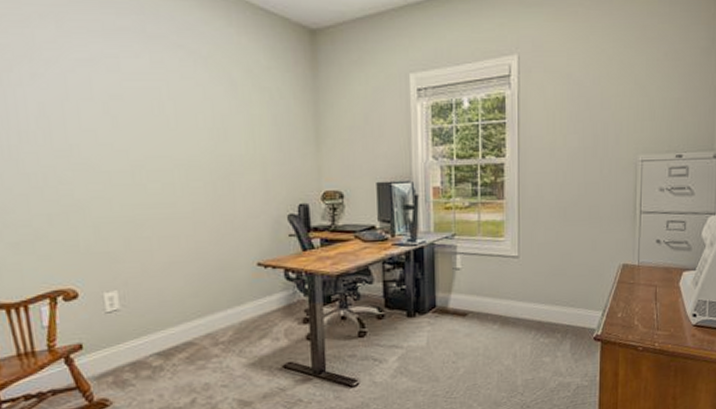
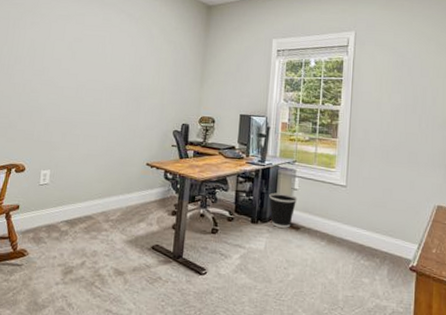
wastebasket: none [426,275,462,317] -> present [269,192,298,228]

